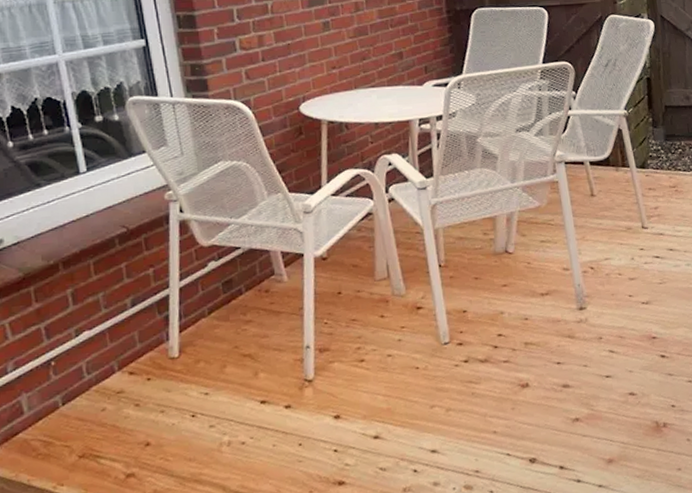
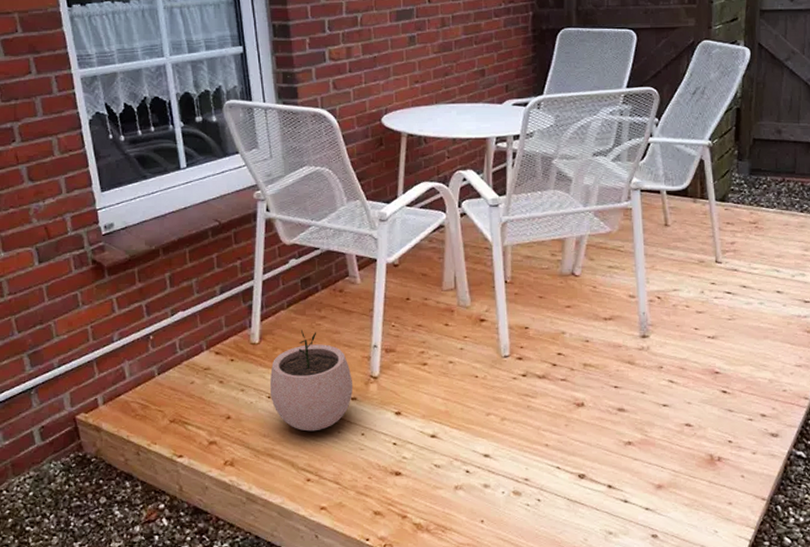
plant pot: none [193,337,287,449] -> present [270,330,354,432]

